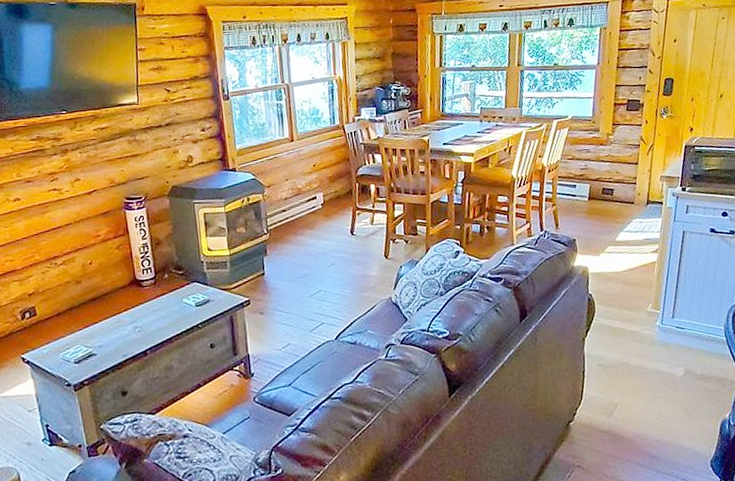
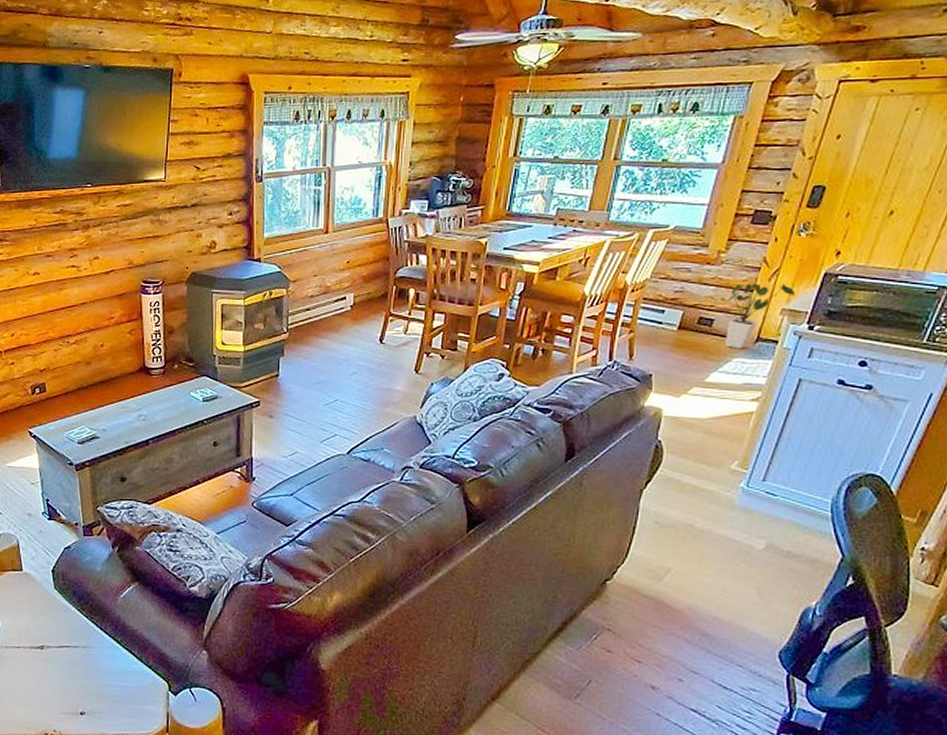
house plant: none [621,156,668,212] -> present [726,283,796,349]

